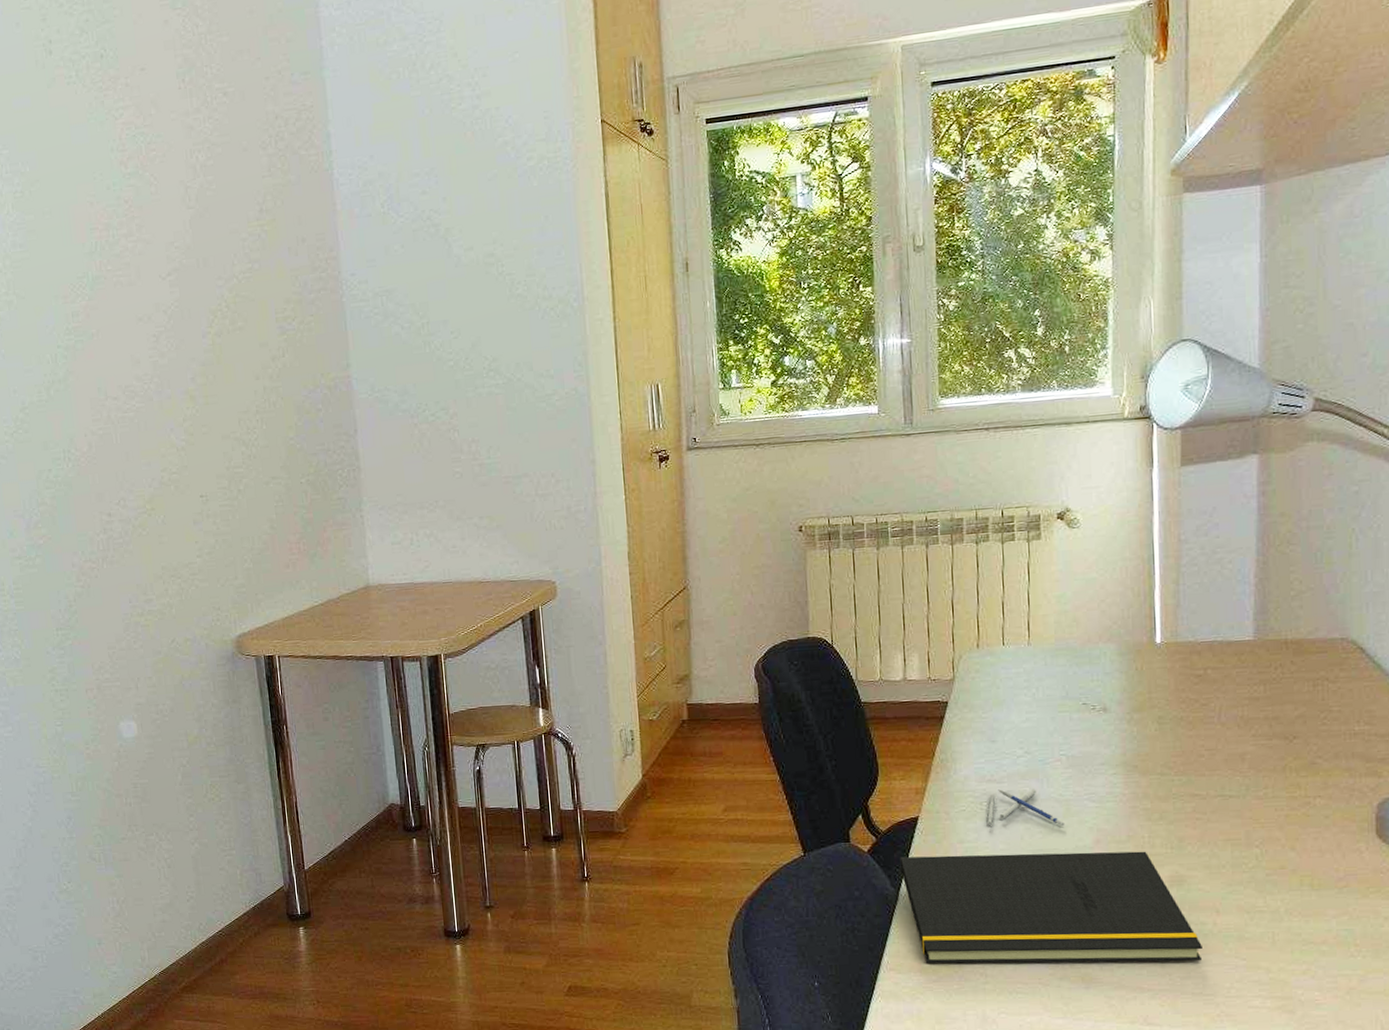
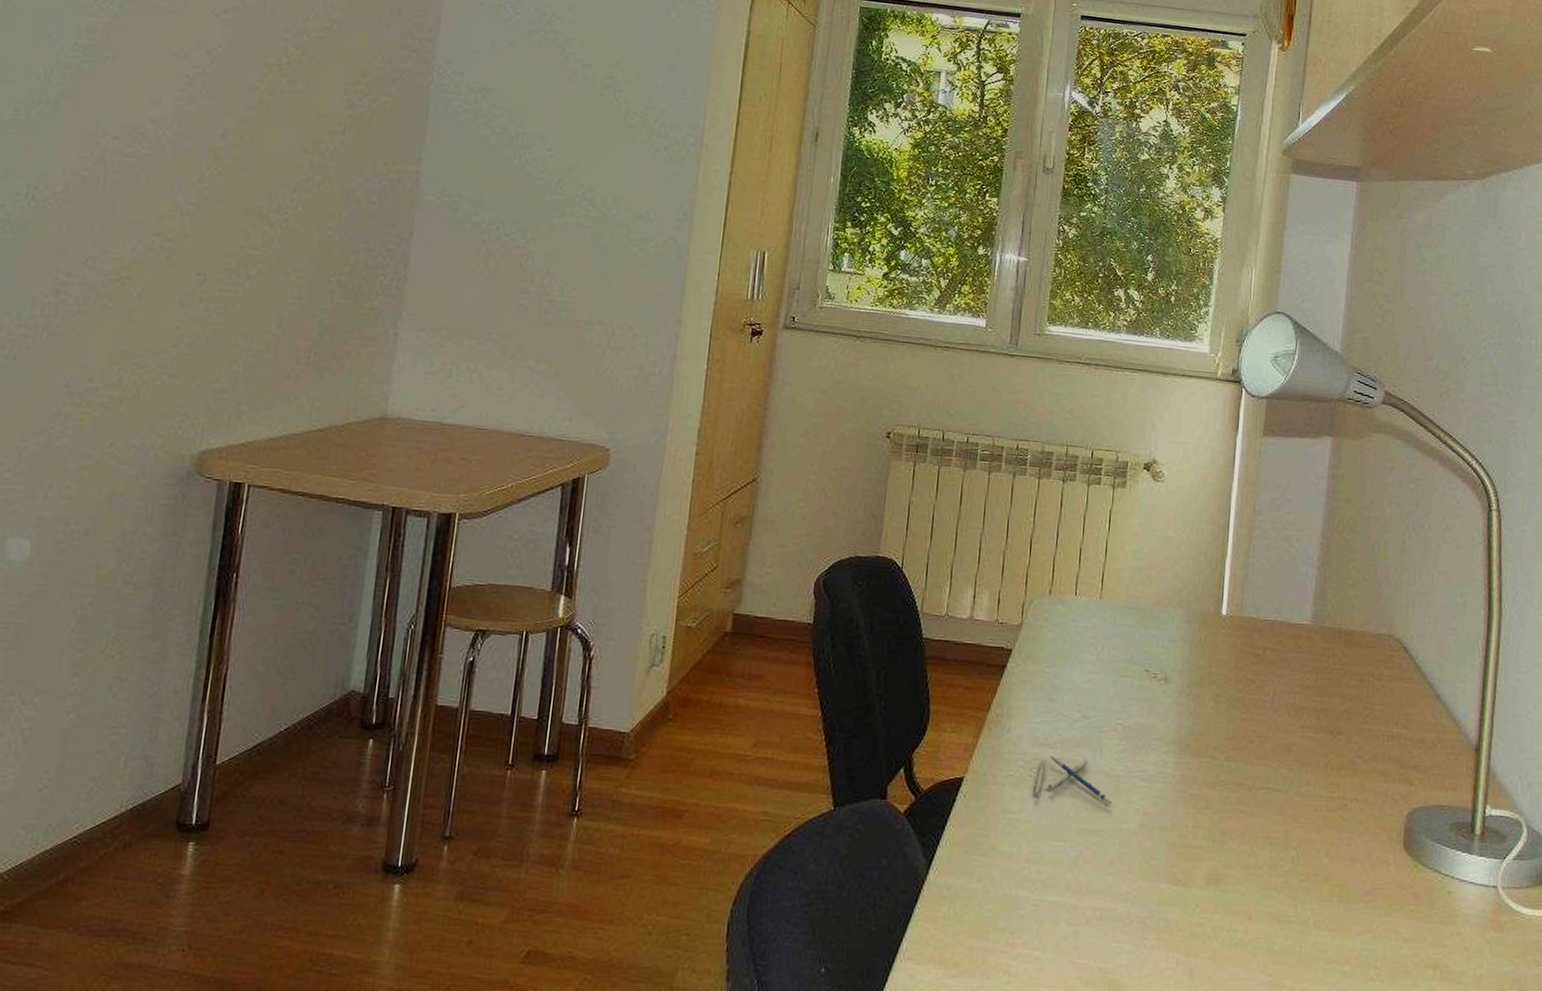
notepad: present [894,851,1202,964] -> none [924,823,1232,974]

